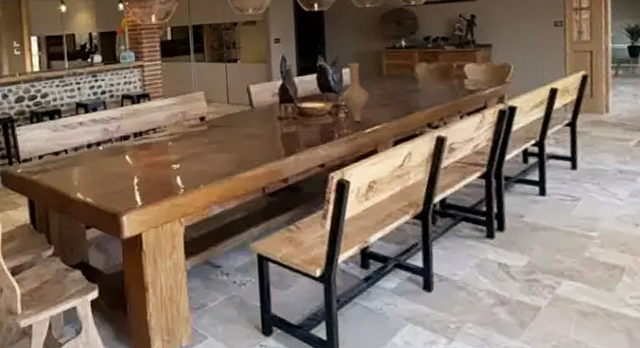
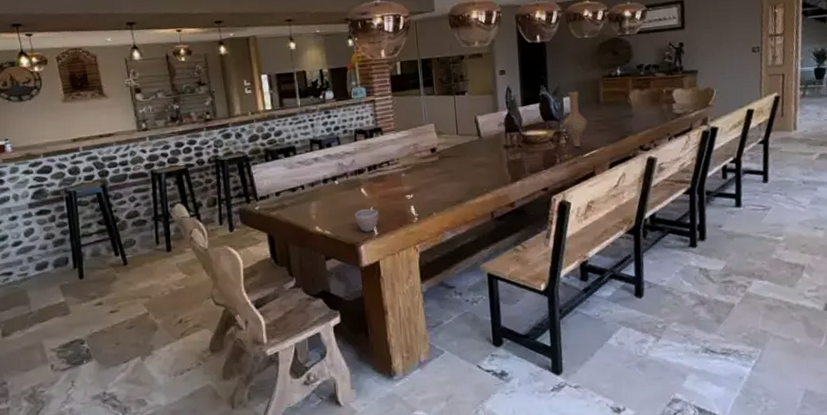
cup: none [118,178,143,202] -> present [355,209,379,232]

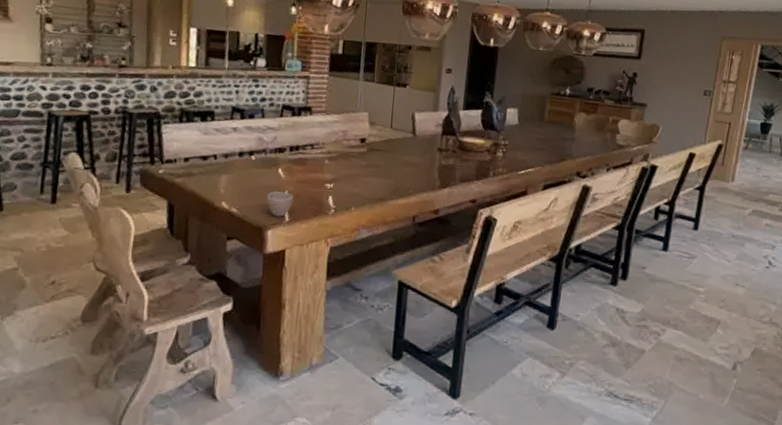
vase: present [563,91,588,148] -> none [502,103,529,163]

